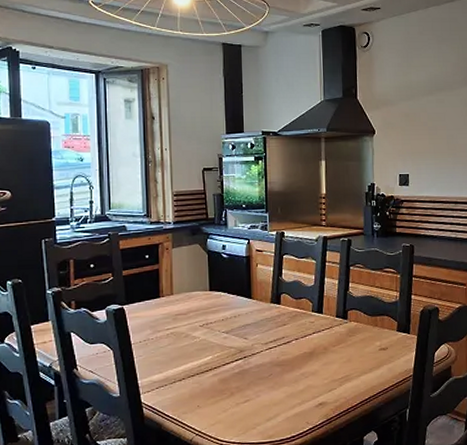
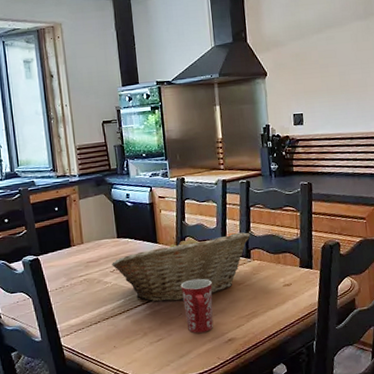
fruit basket: none [202,291,349,361] -> present [112,232,251,302]
mug: none [273,338,306,396] -> present [180,278,214,333]

